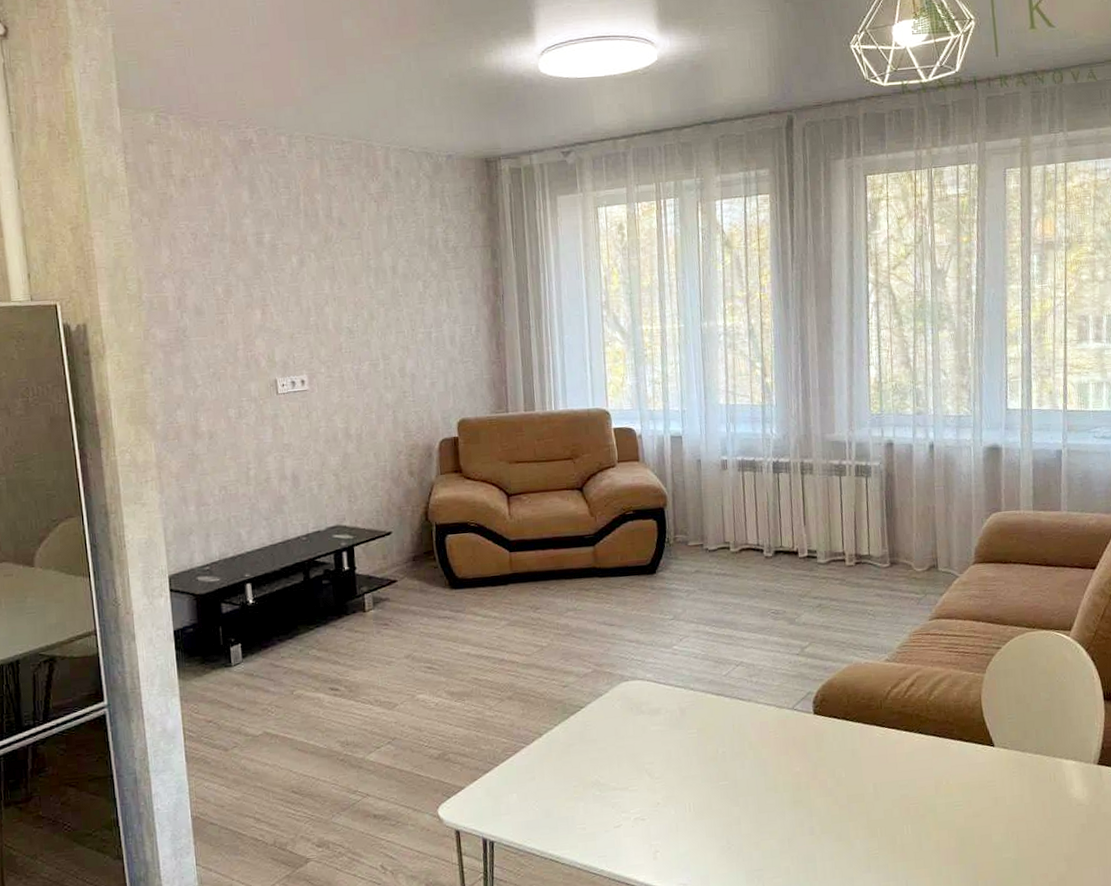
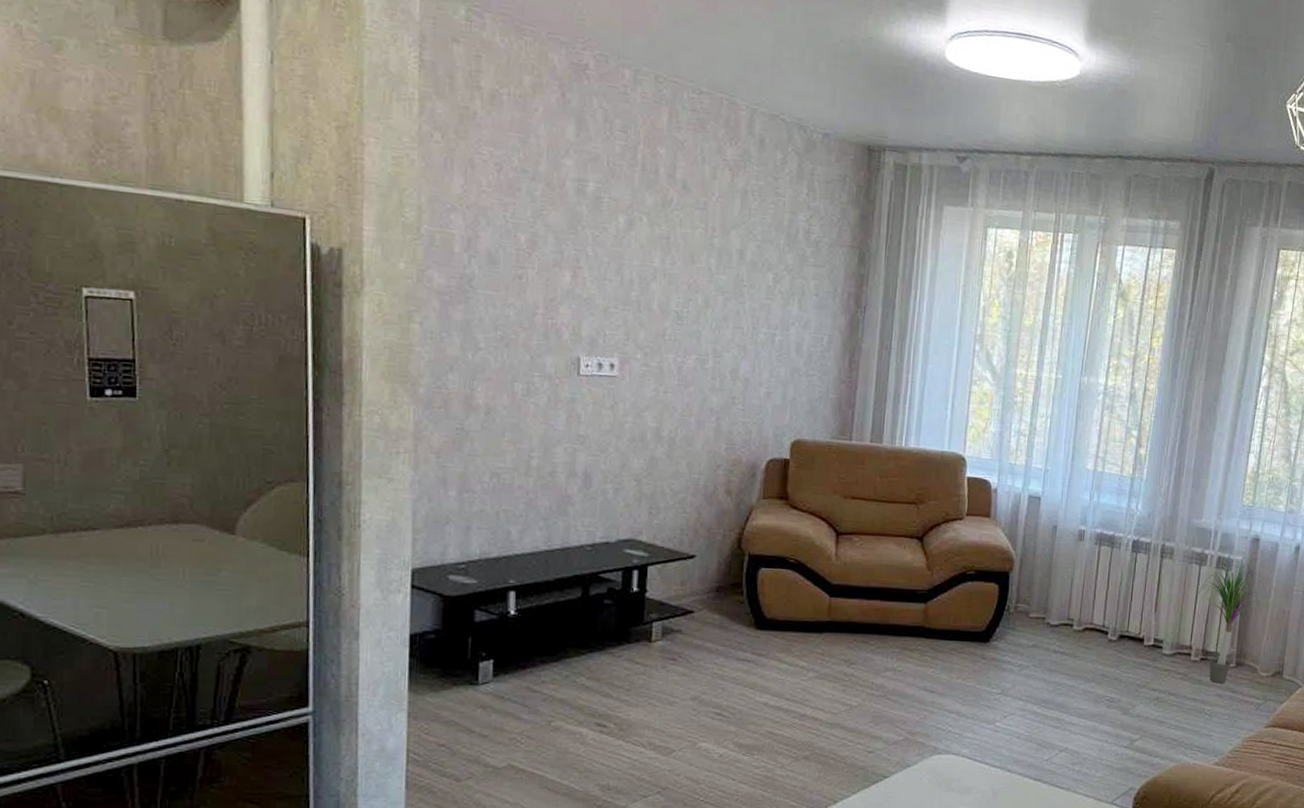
potted plant: none [839,466,917,585] -> present [1194,561,1272,684]

